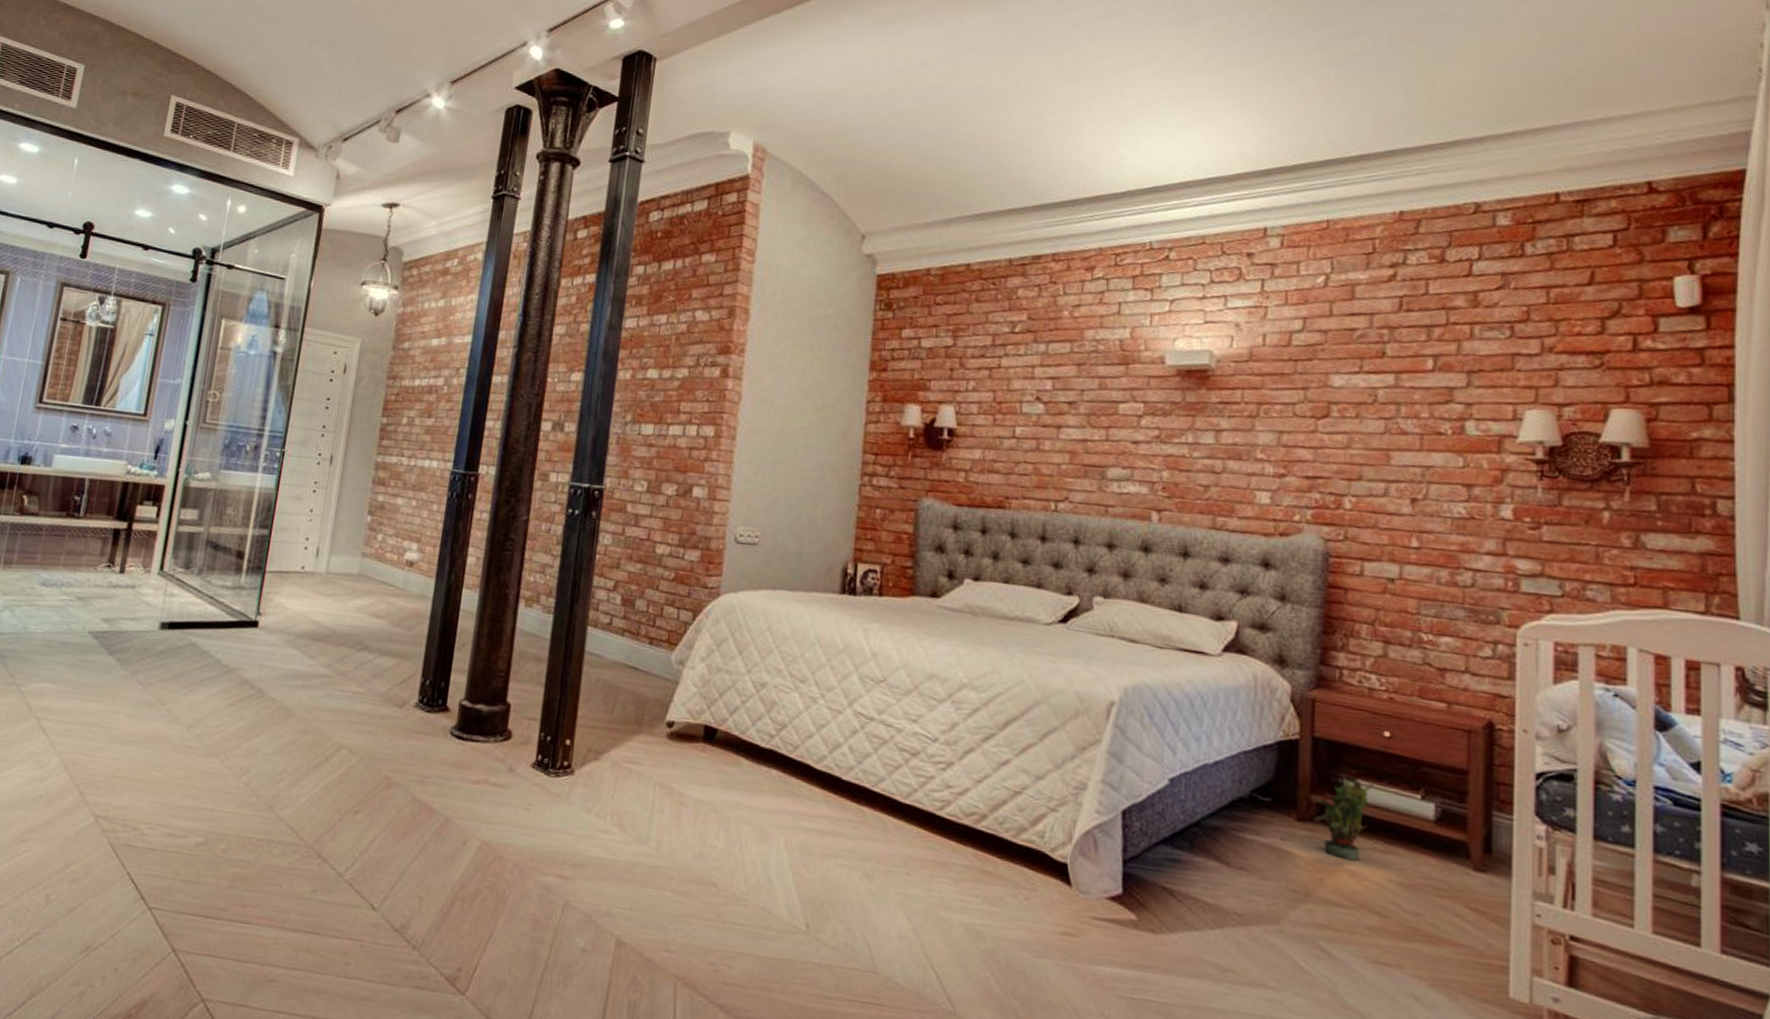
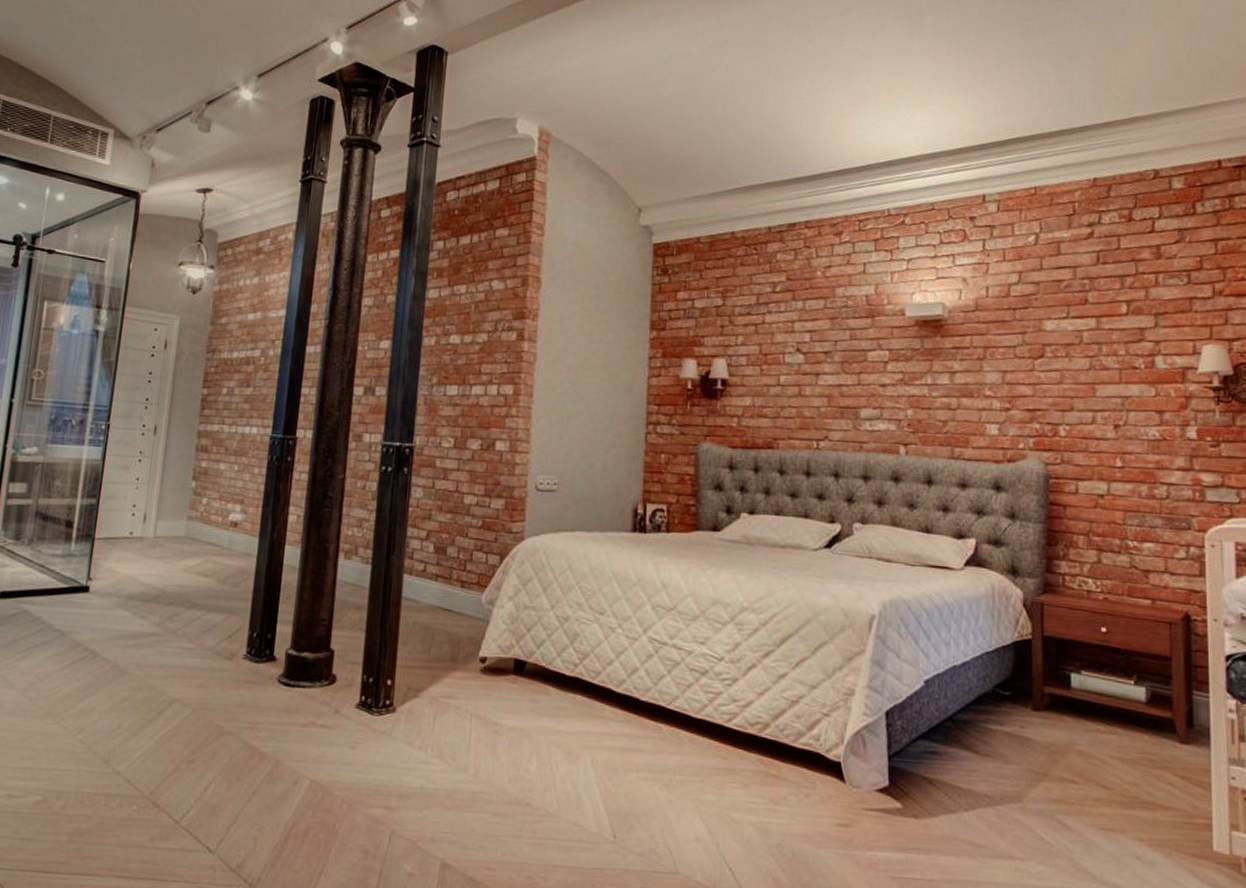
potted plant: present [1312,777,1376,861] -> none [1045,670,1096,742]

